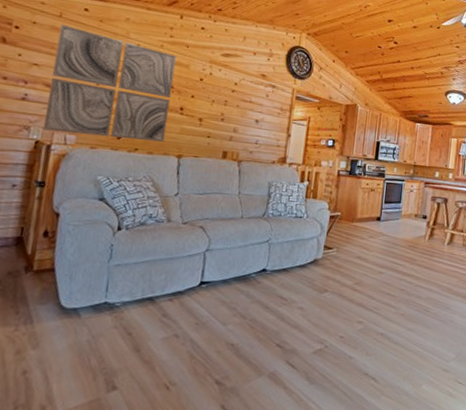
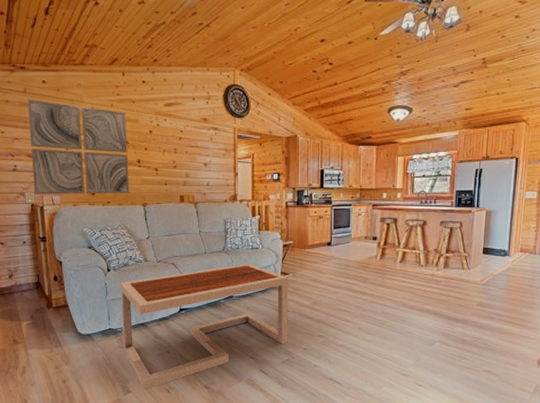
coffee table: none [118,233,332,385] -> present [120,263,289,390]

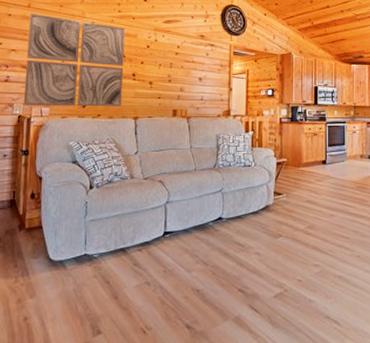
coffee table: present [120,263,289,390] -> none [98,181,282,330]

